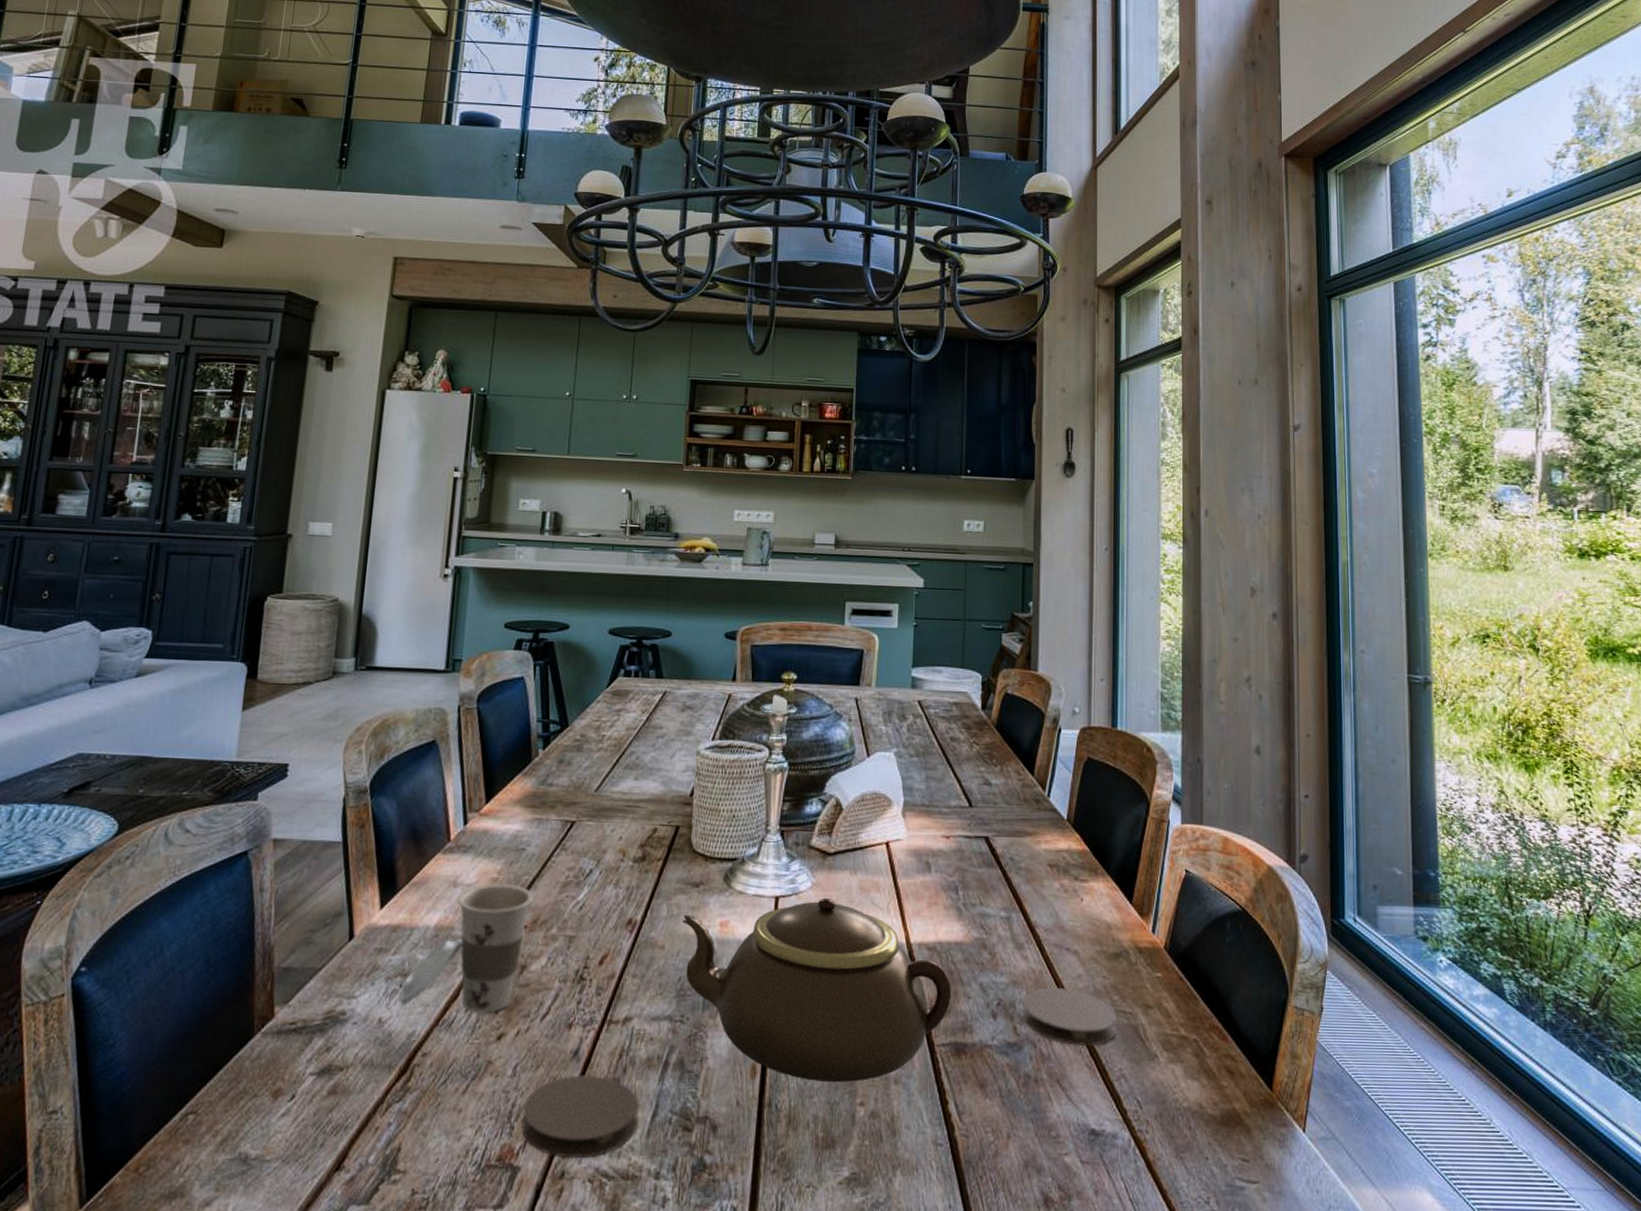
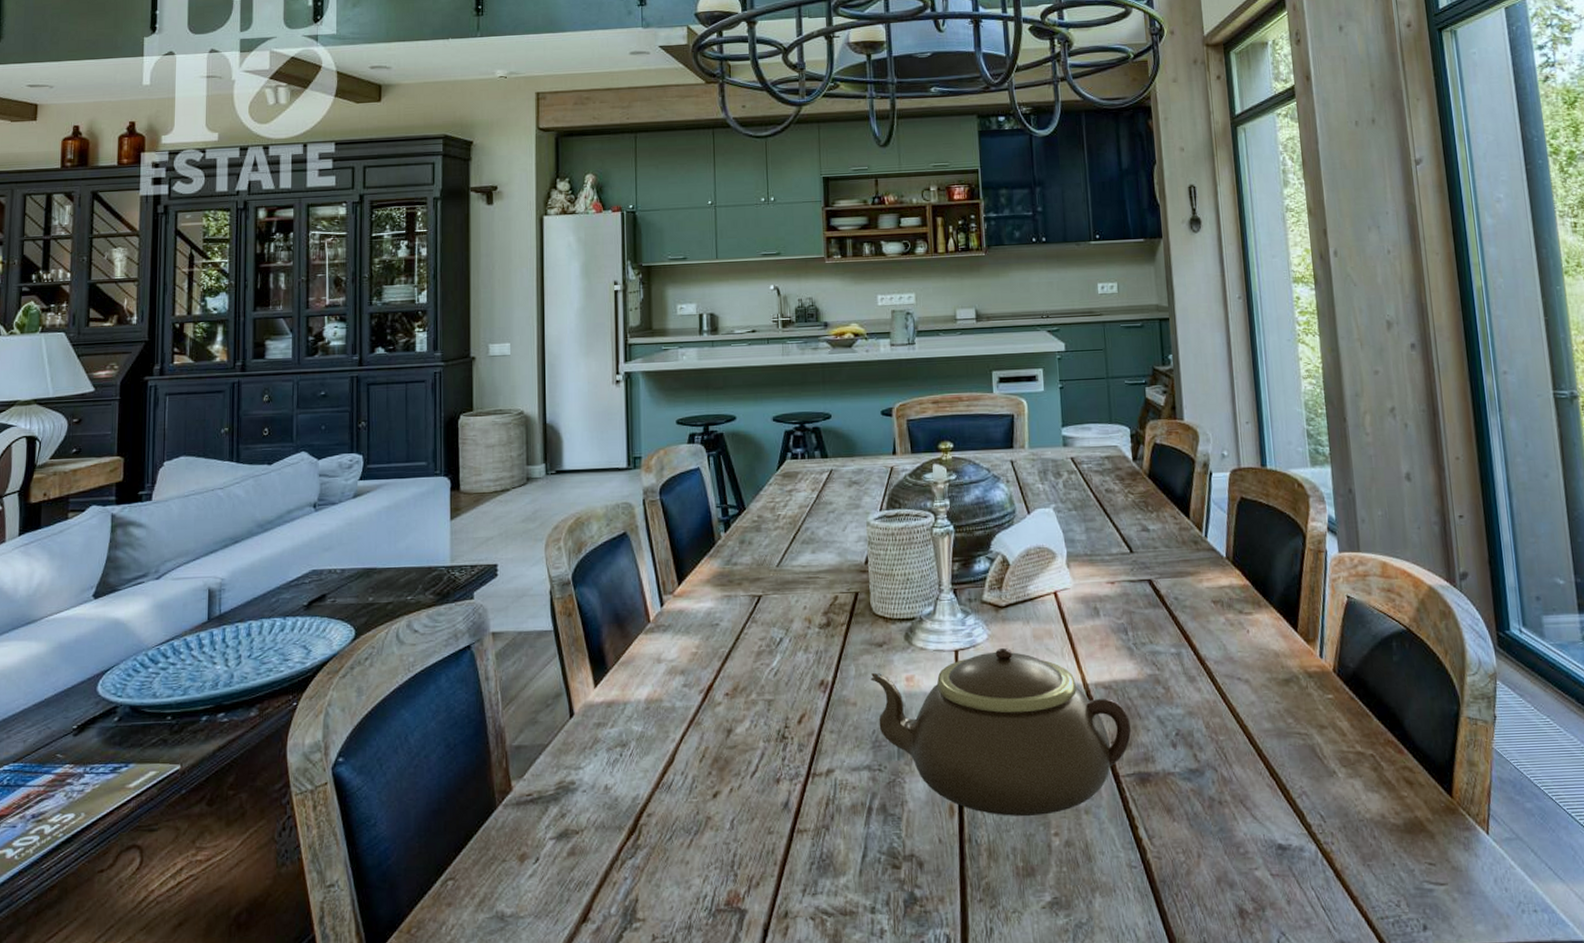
cup: present [399,883,534,1014] -> none [621,656,732,775]
coaster: present [521,1074,639,1159] -> none [743,823,850,900]
coaster: present [1022,988,1117,1046] -> none [1200,715,1295,768]

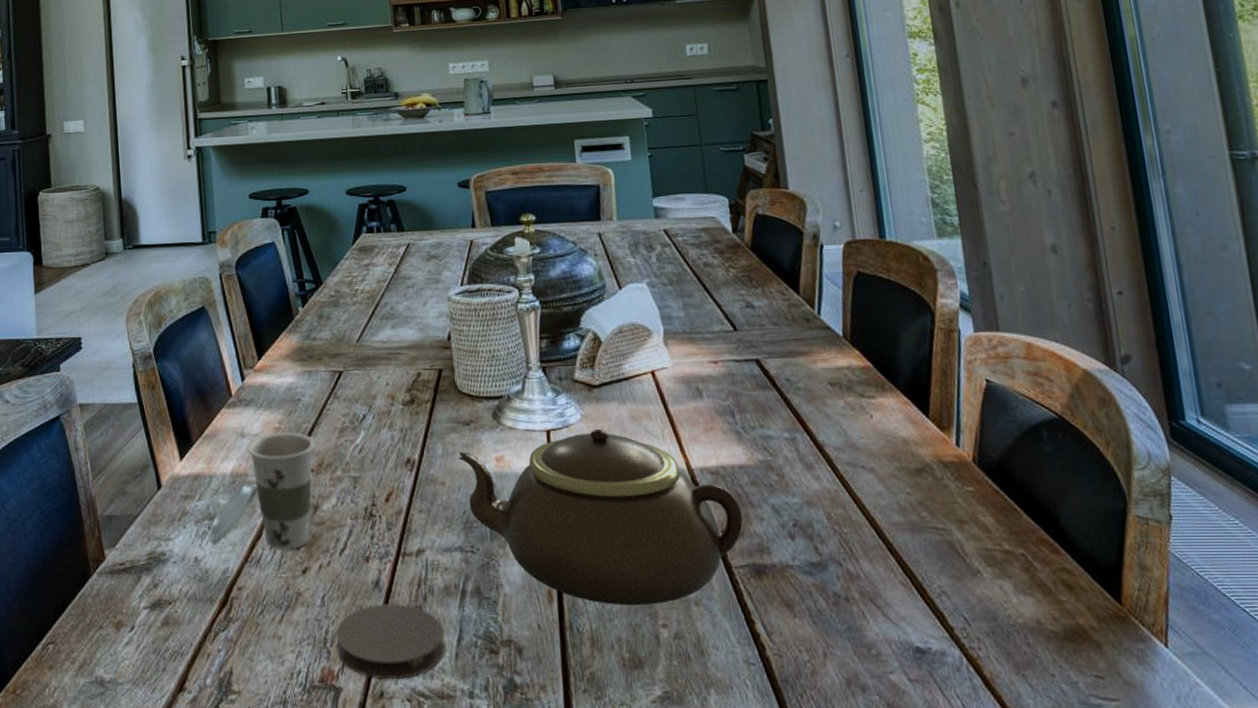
cup: none [621,656,732,775] -> present [209,432,316,550]
coaster: none [743,823,850,900] -> present [336,602,445,680]

